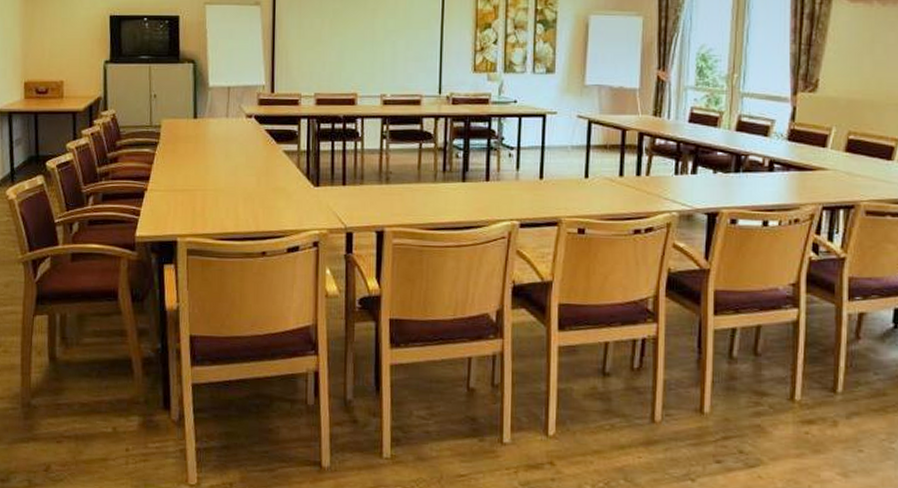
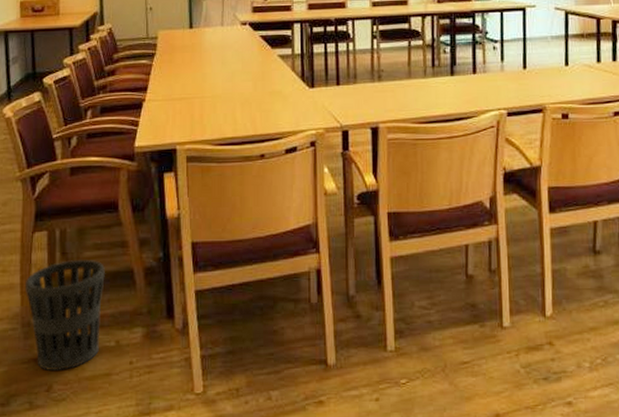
wastebasket: none [25,345,104,452] -> present [24,260,105,370]

